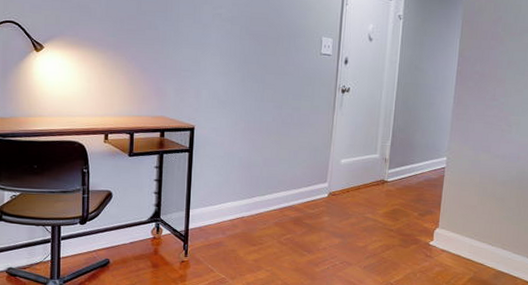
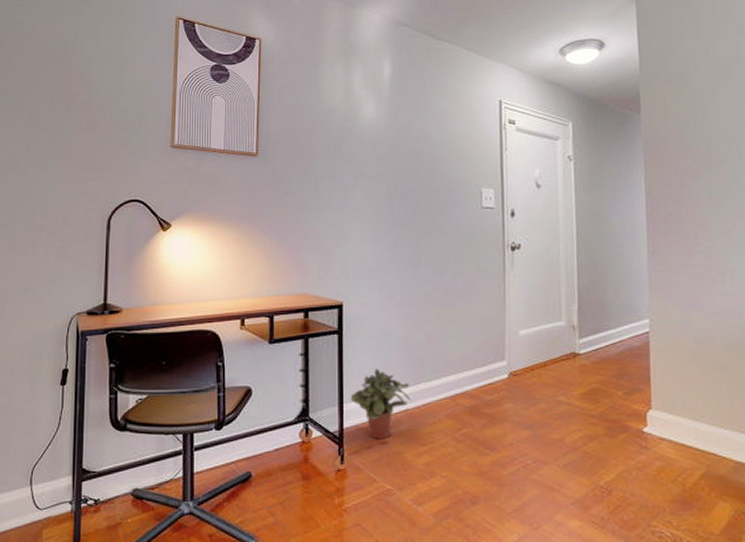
potted plant: none [196,183,246,240] -> present [350,369,411,440]

